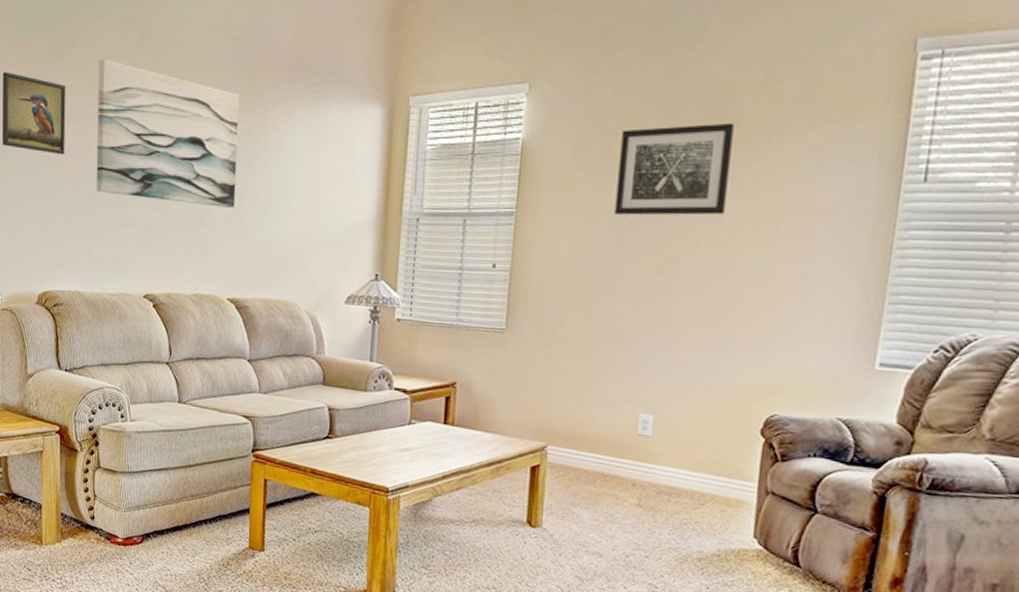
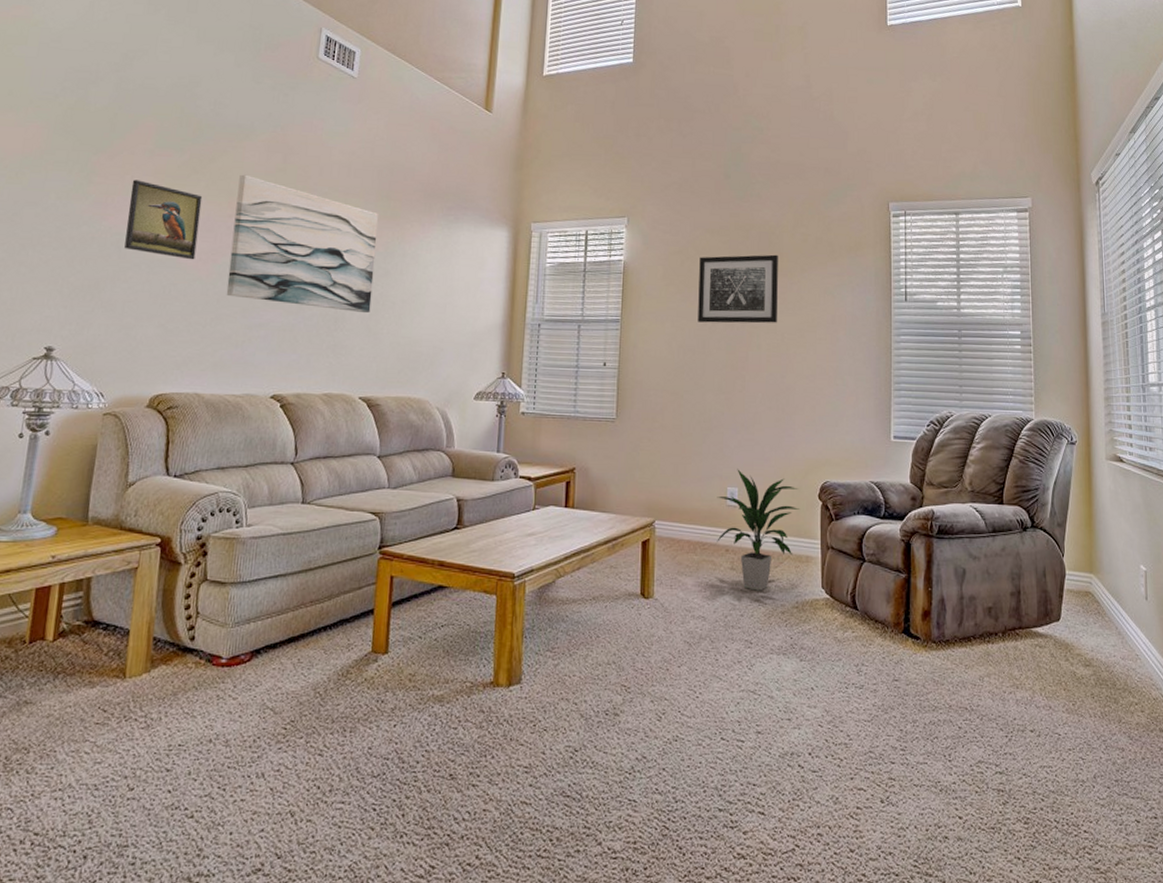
indoor plant: none [620,393,734,533] -> present [715,469,800,591]

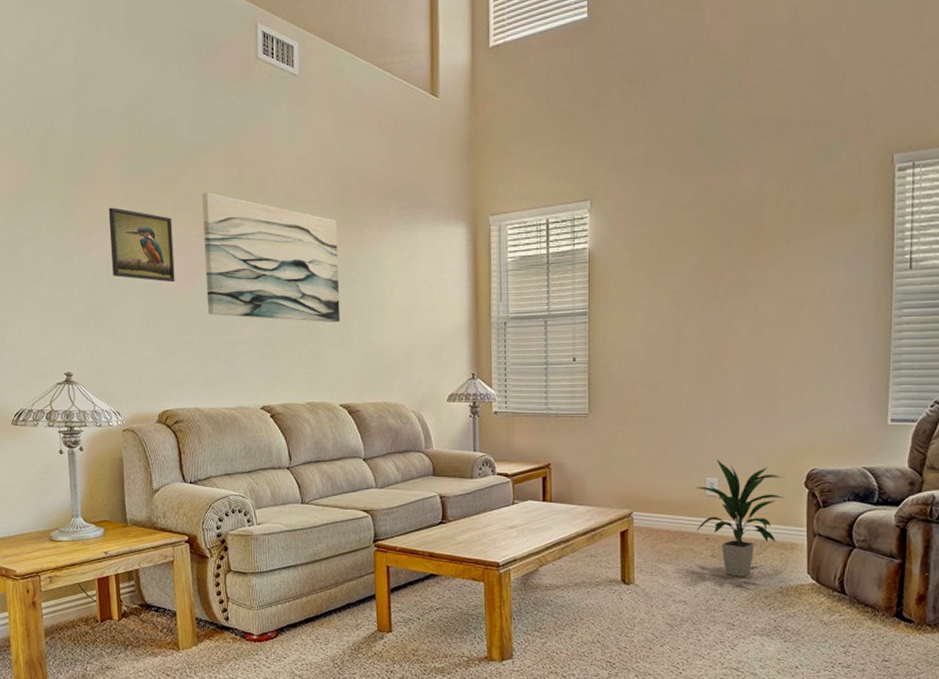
wall art: present [698,254,778,324] -> none [671,227,760,309]

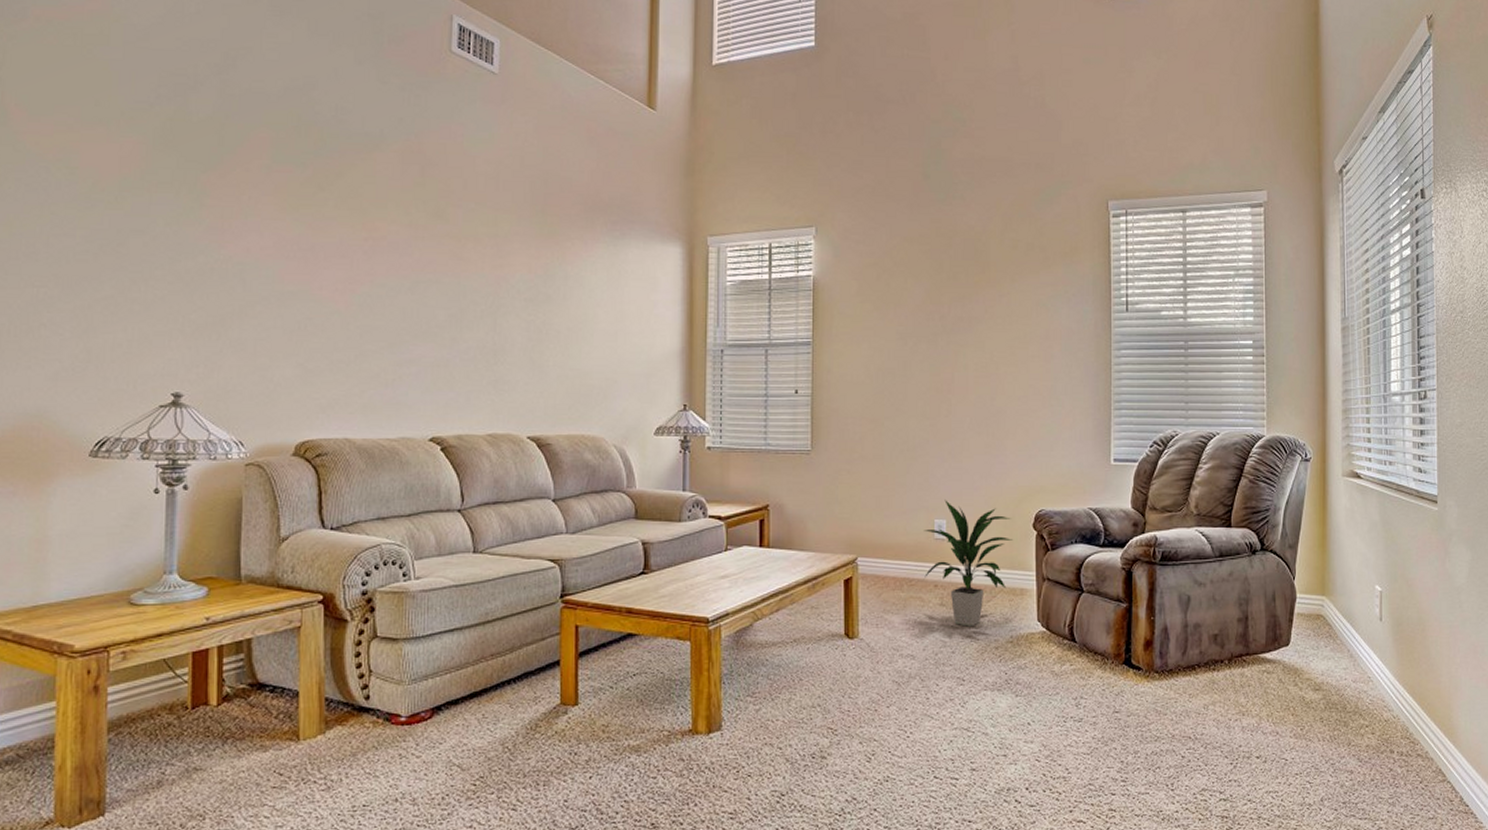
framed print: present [108,207,175,283] -> none [249,200,332,291]
wall art: present [202,192,340,323] -> none [369,190,535,344]

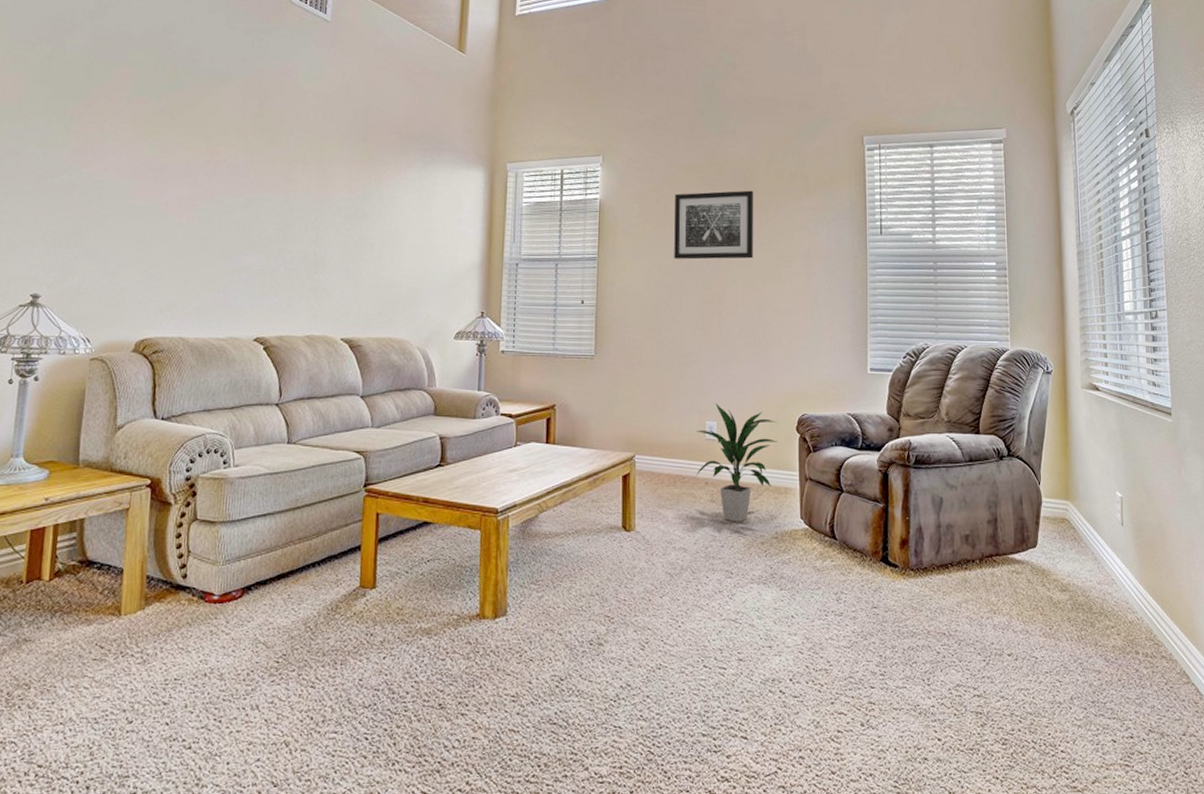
wall art: none [897,264,985,342] -> present [674,190,753,260]

